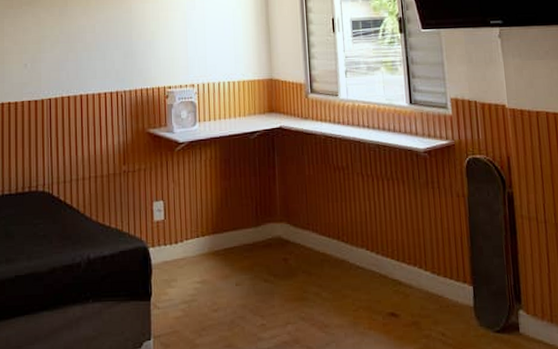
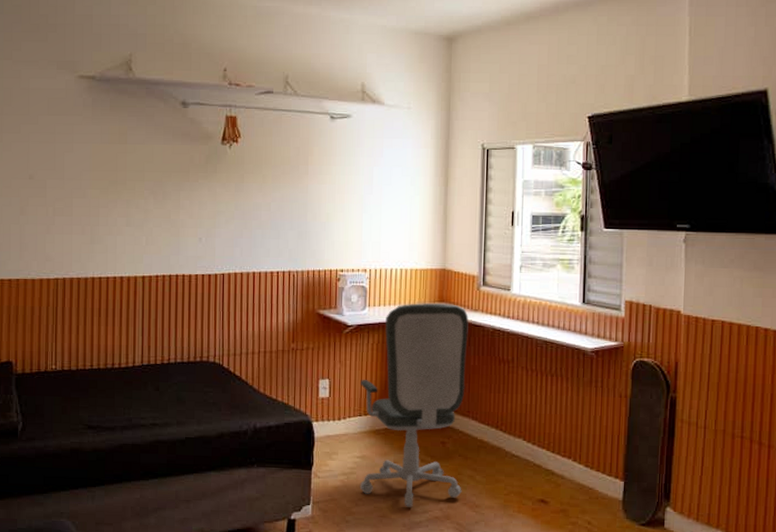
office chair: none [195,113,309,334] -> present [359,303,469,507]

